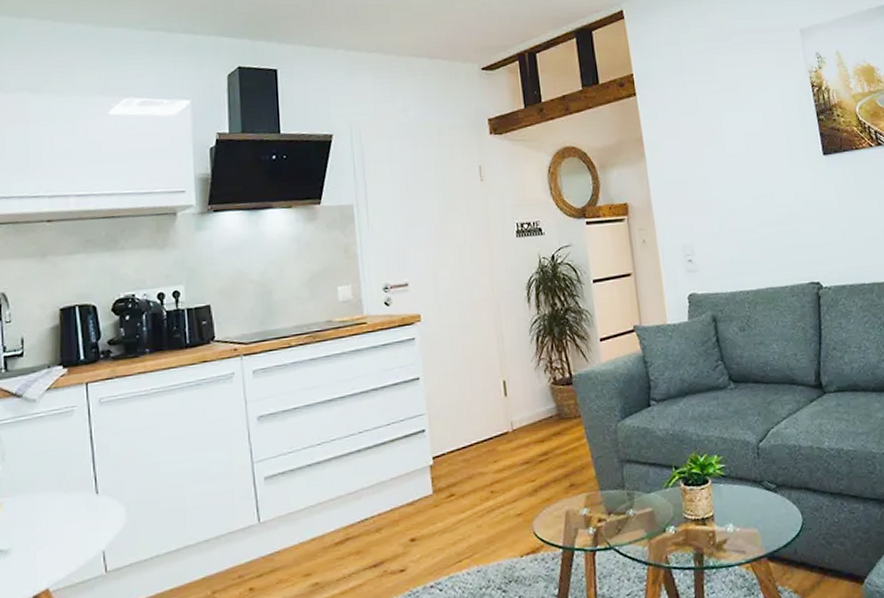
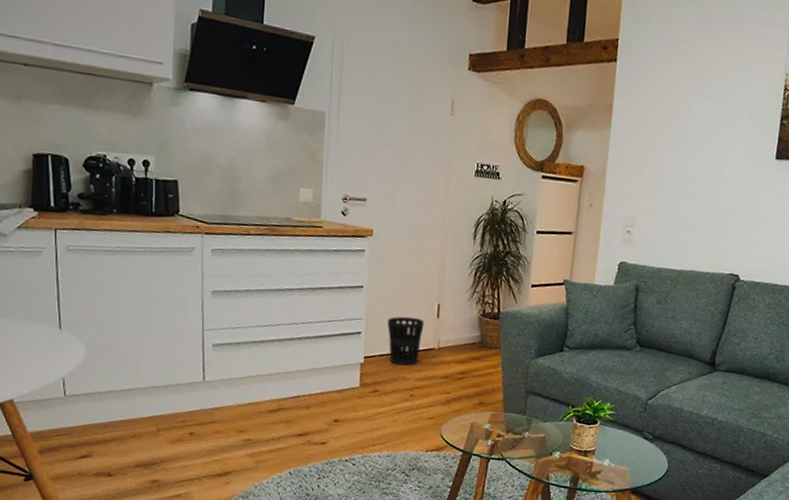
wastebasket: none [452,401,493,460] -> present [387,316,424,366]

